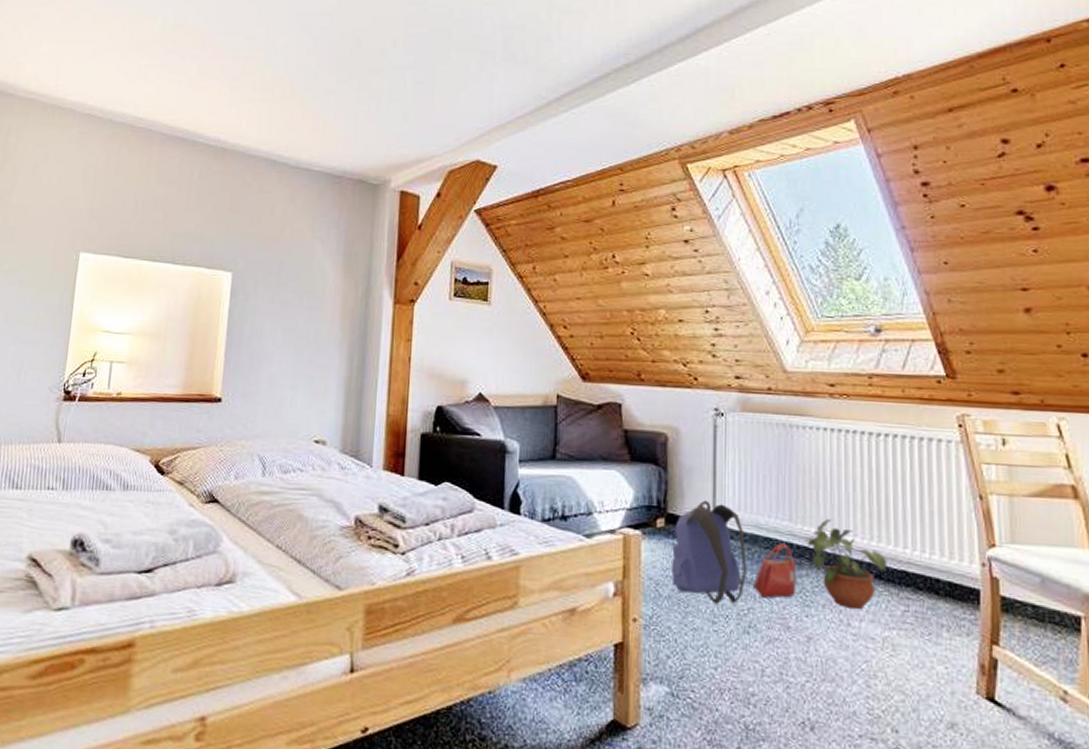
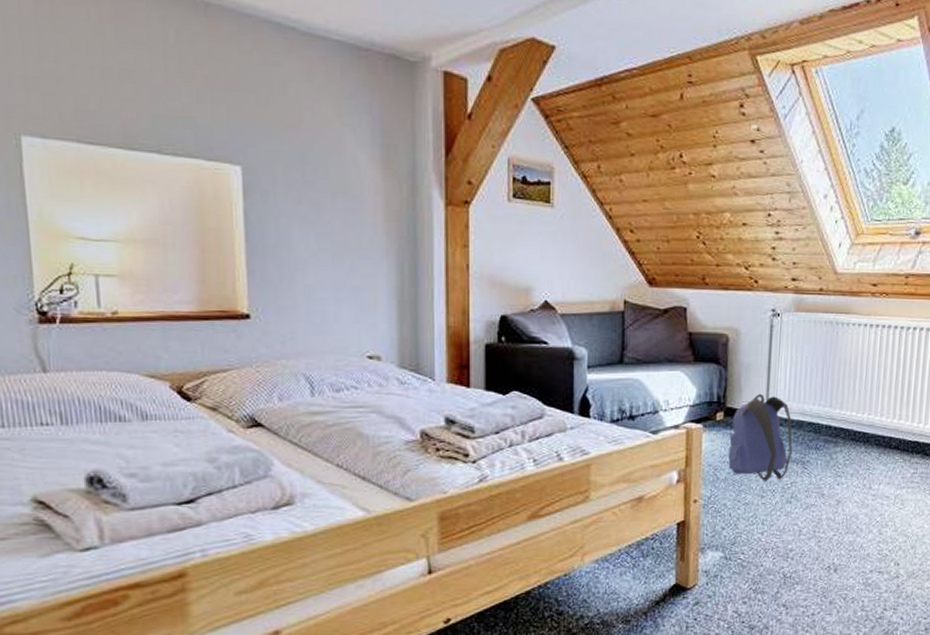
handbag: present [754,543,797,598] -> none [797,426,833,473]
potted plant: present [805,519,887,609] -> none [841,403,905,475]

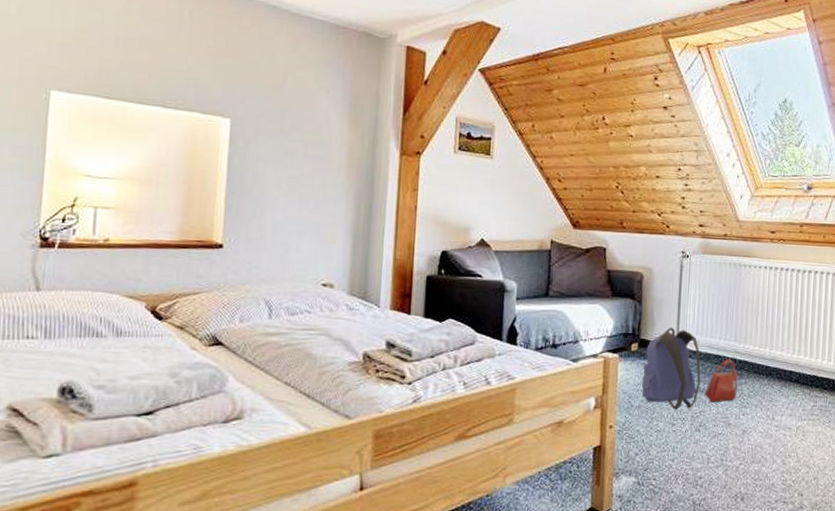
handbag: none [797,426,833,473] -> present [705,359,738,403]

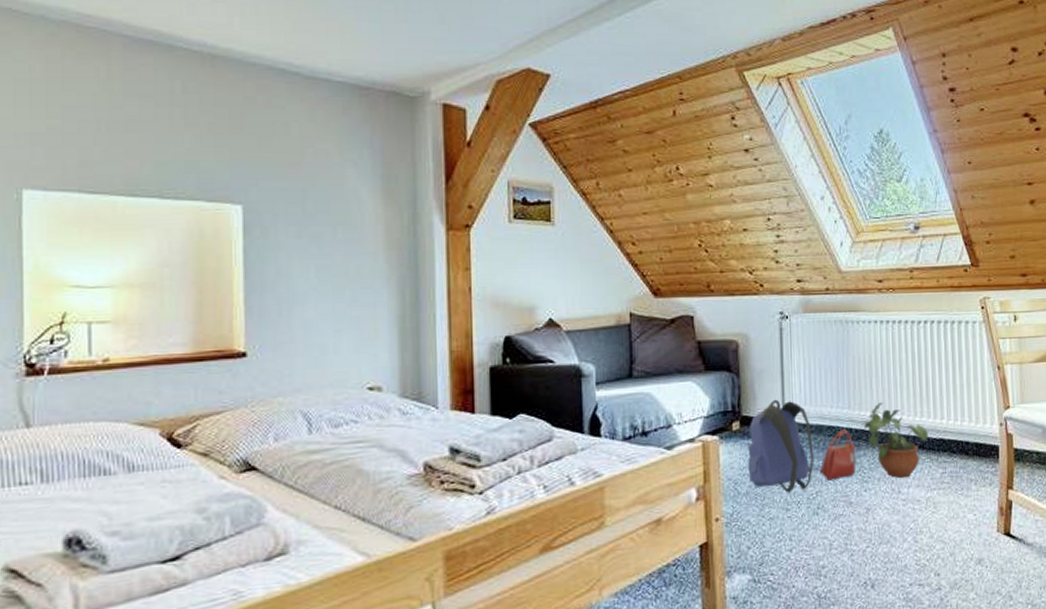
potted plant: none [745,339,804,406] -> present [862,402,929,478]

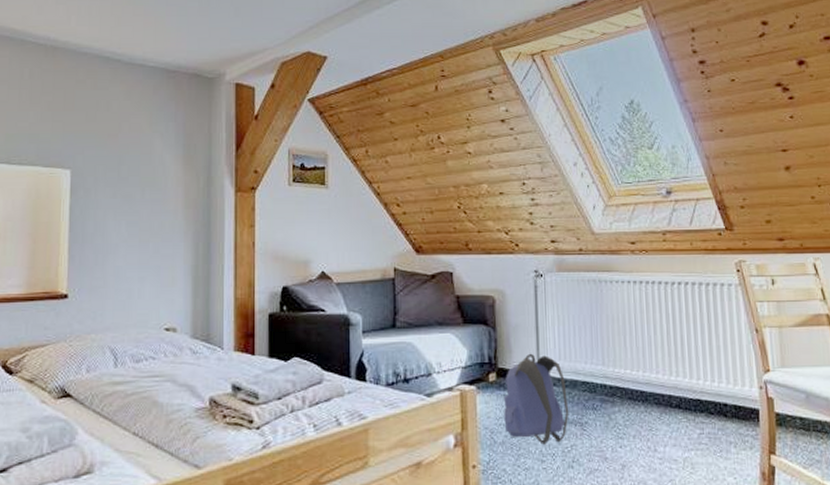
handbag: present [820,429,856,481] -> none [575,385,611,435]
potted plant: present [862,402,929,478] -> none [616,361,685,436]

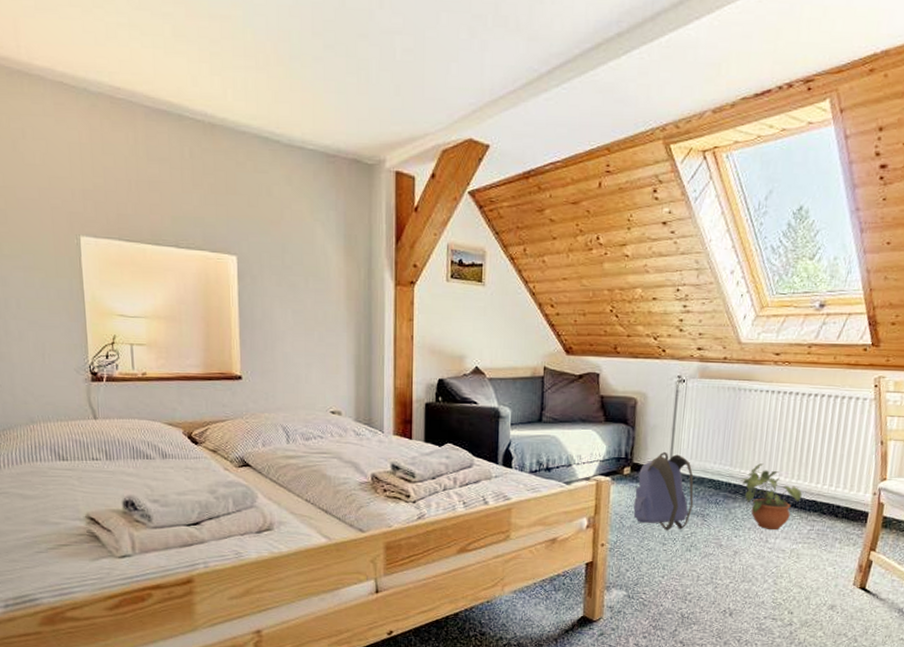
potted plant: none [616,361,685,436] -> present [741,463,802,530]

